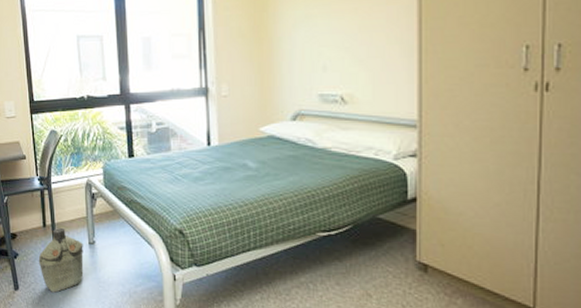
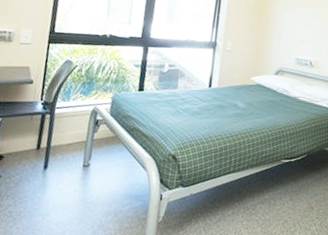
military canteen: present [38,227,84,293] -> none [22,150,77,215]

